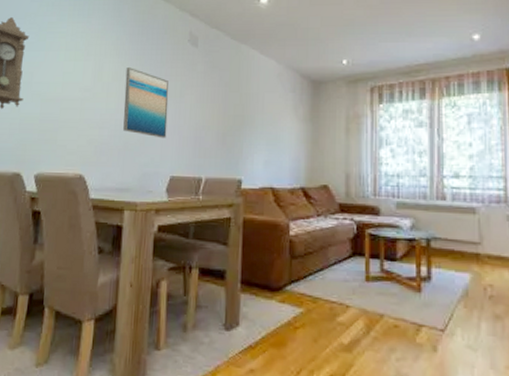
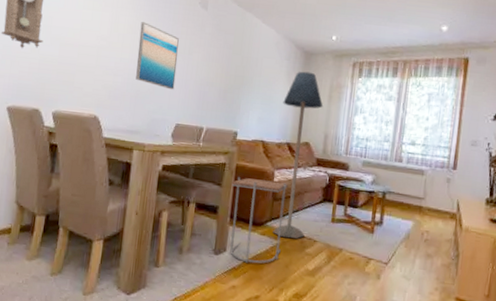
side table: none [240,233,307,340] -> present [230,177,288,264]
floor lamp: none [292,103,340,305] -> present [273,71,323,239]

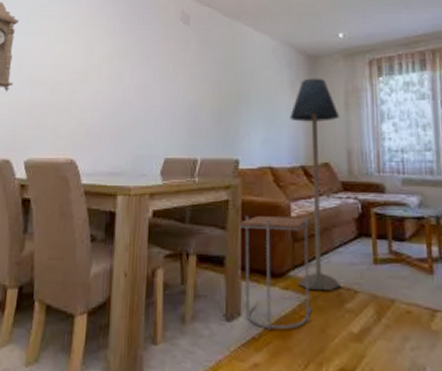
wall art: present [136,22,179,90] -> none [115,48,162,119]

